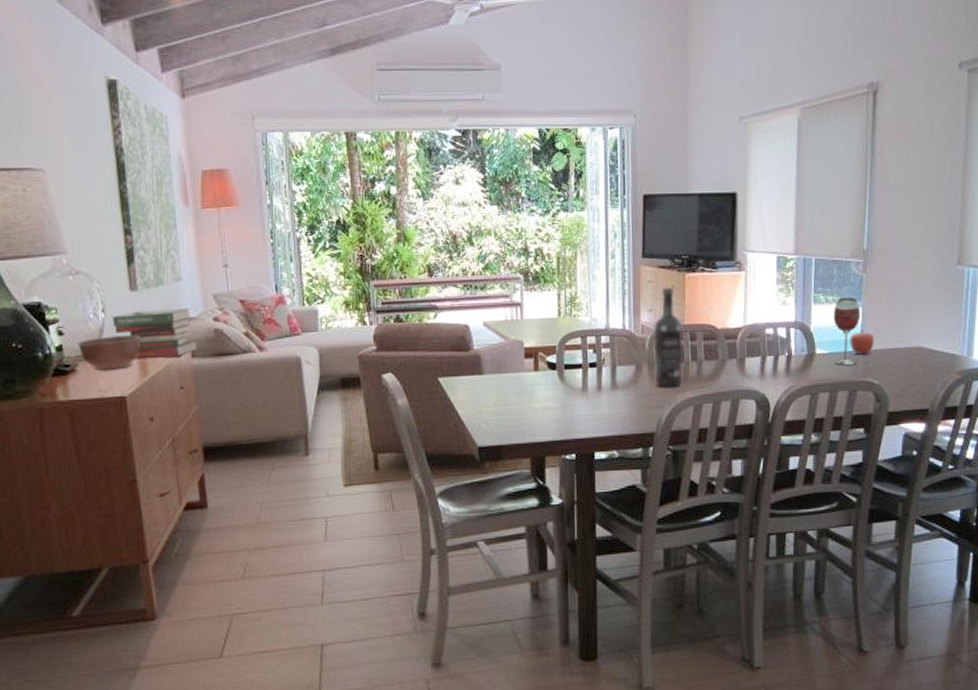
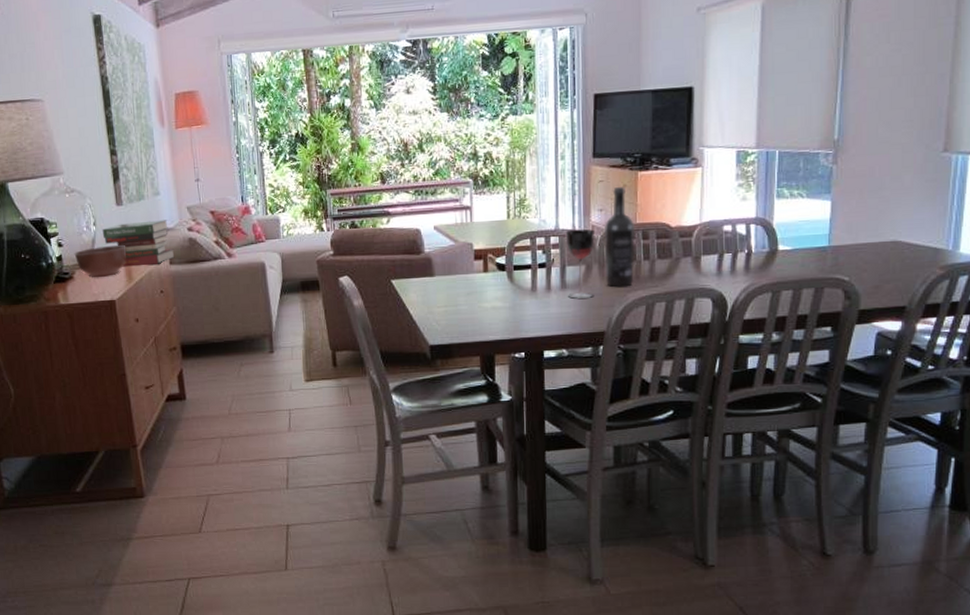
wineglass: none [617,328,644,399] -> present [566,229,594,299]
wineglass: present [833,297,861,365] -> none [798,190,830,262]
fruit: present [850,330,875,354] -> none [817,224,845,250]

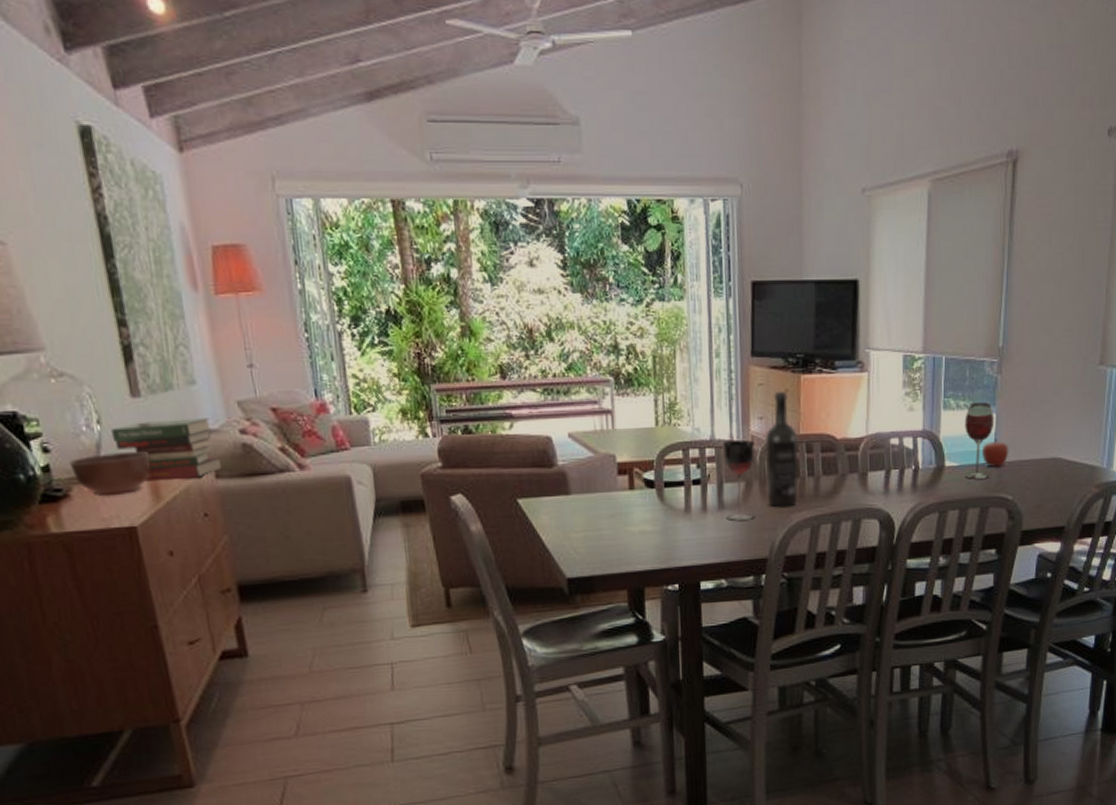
wineglass: none [798,190,830,262] -> present [964,401,994,479]
fruit: none [817,224,845,250] -> present [982,439,1009,467]

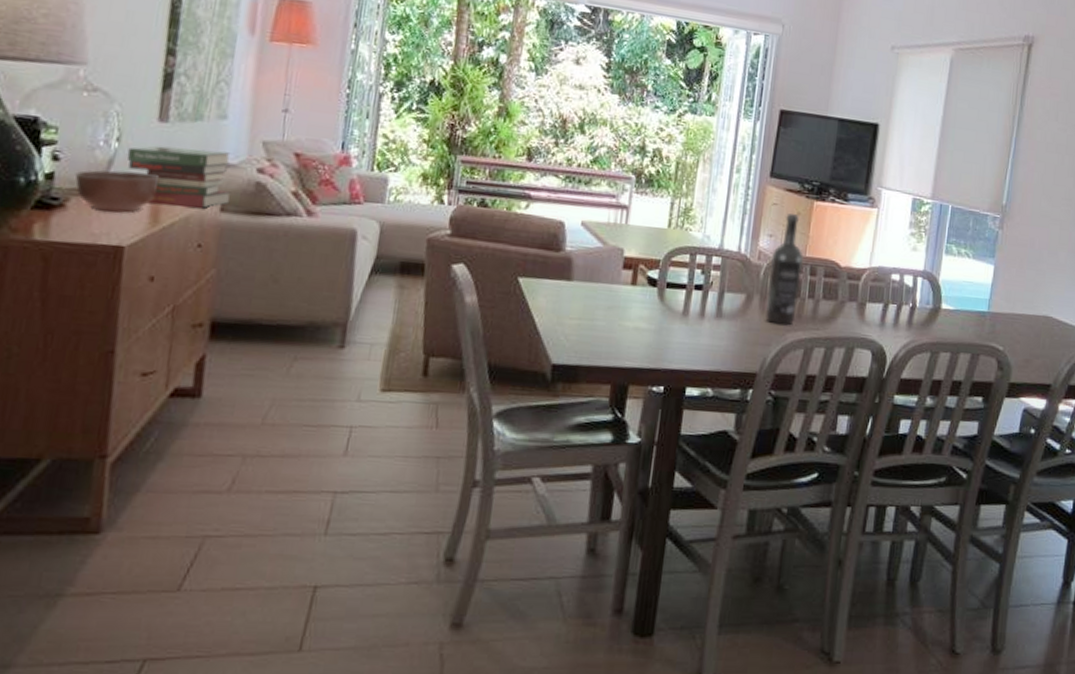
wineglass: present [723,439,755,521] -> none [722,252,761,332]
wineglass: present [964,401,994,479] -> none [959,251,993,326]
fruit: present [982,439,1009,467] -> none [978,289,1004,317]

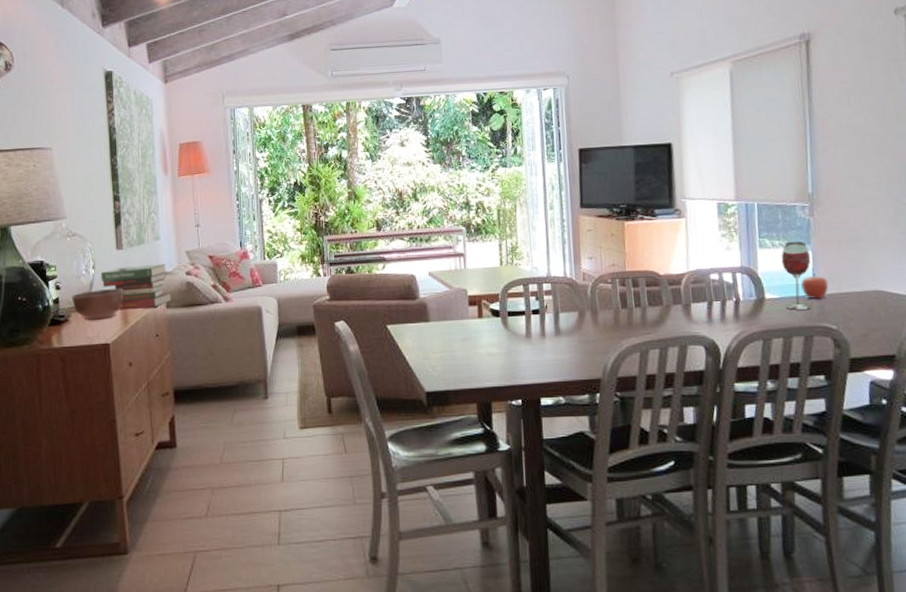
wine bottle: present [765,213,805,325] -> none [594,236,627,334]
wineglass: none [959,251,993,326] -> present [781,241,811,310]
fruit: none [978,289,1004,317] -> present [801,274,829,299]

